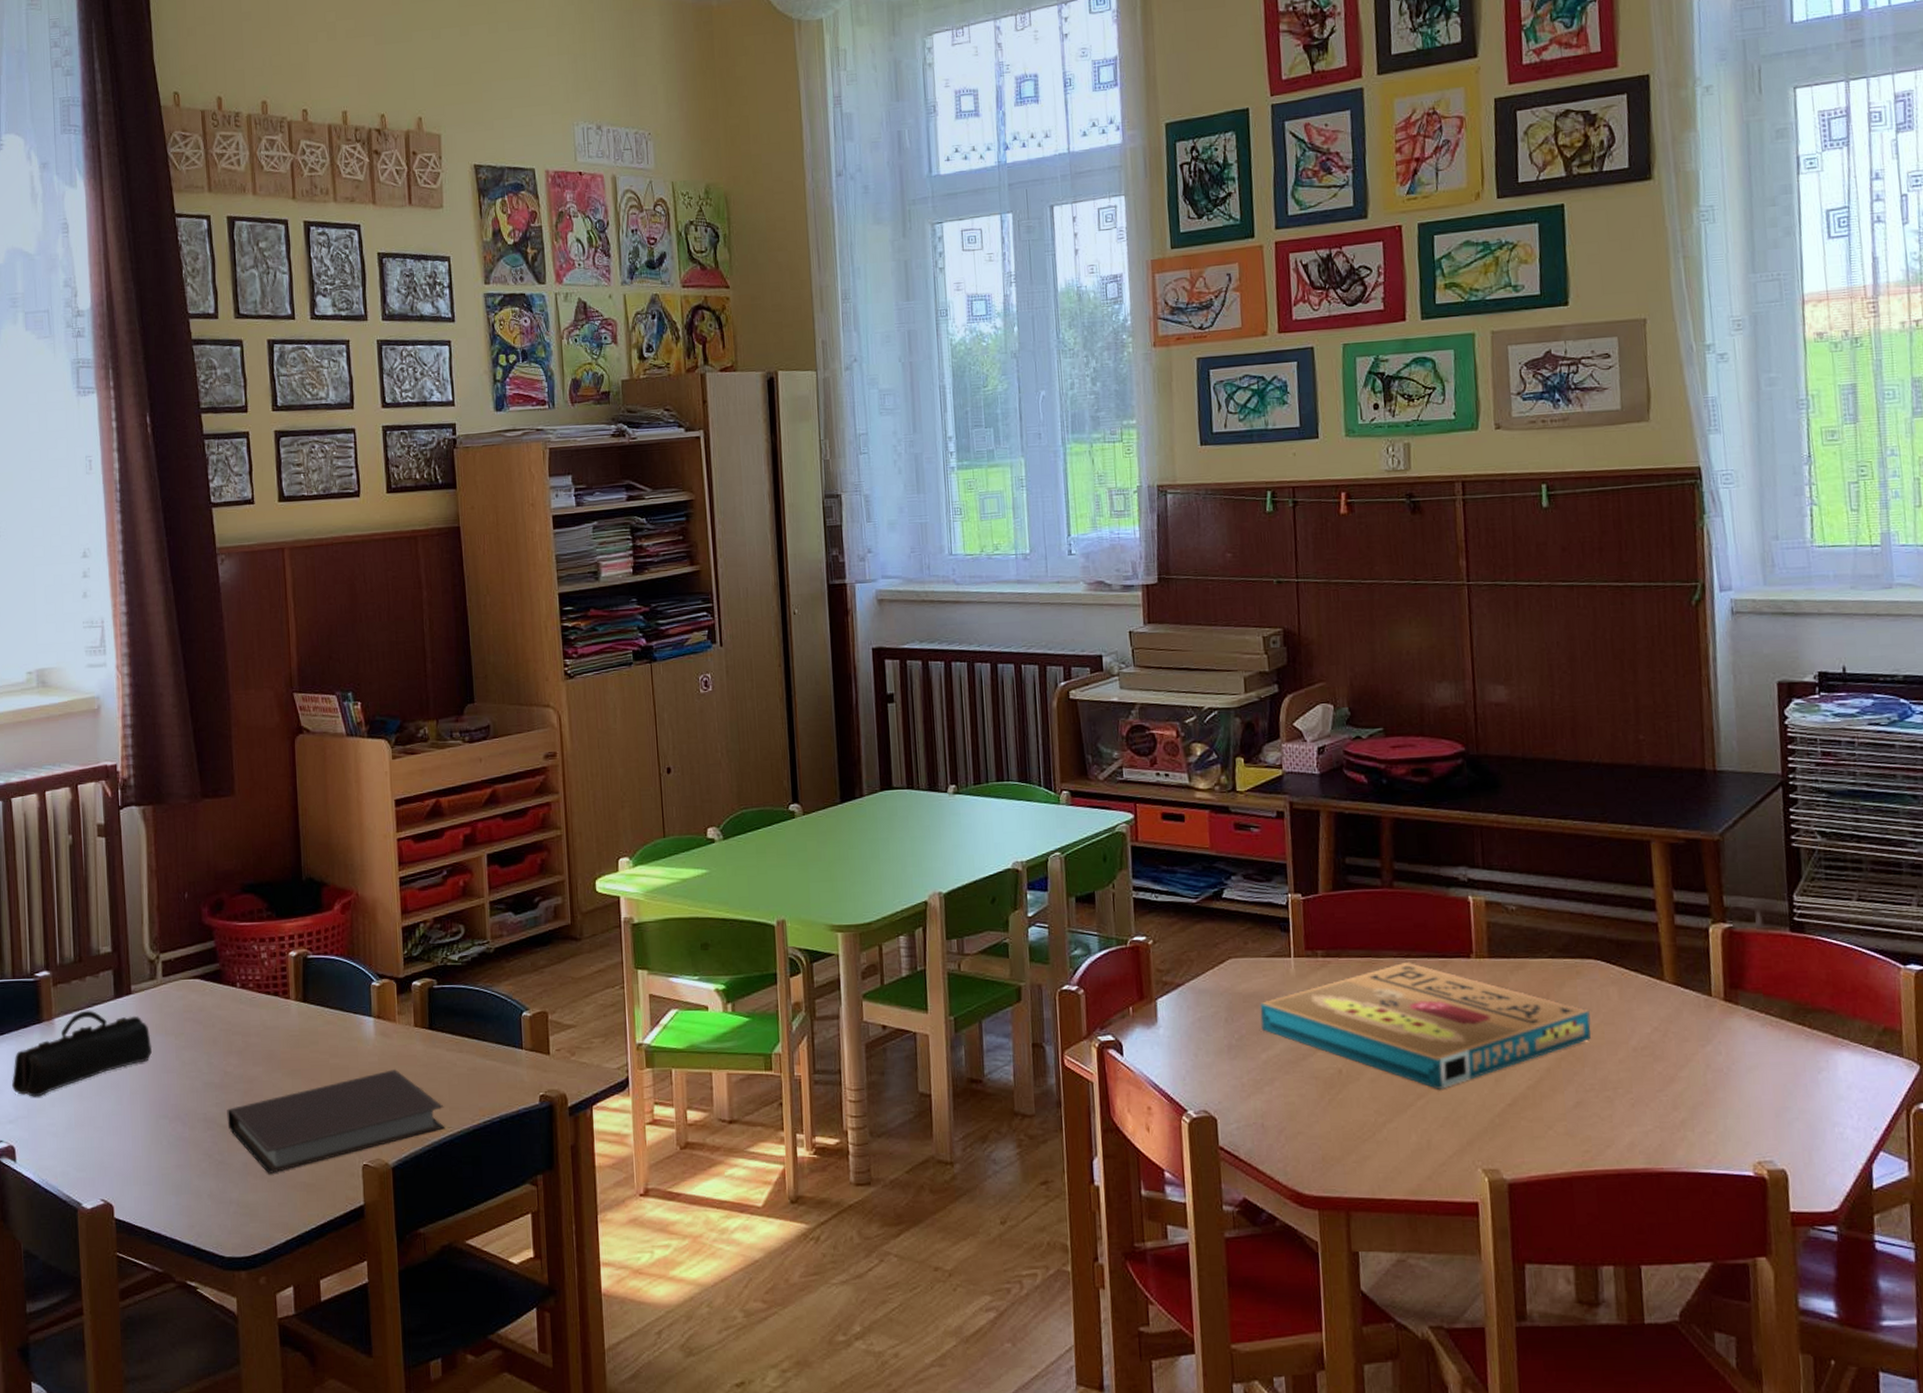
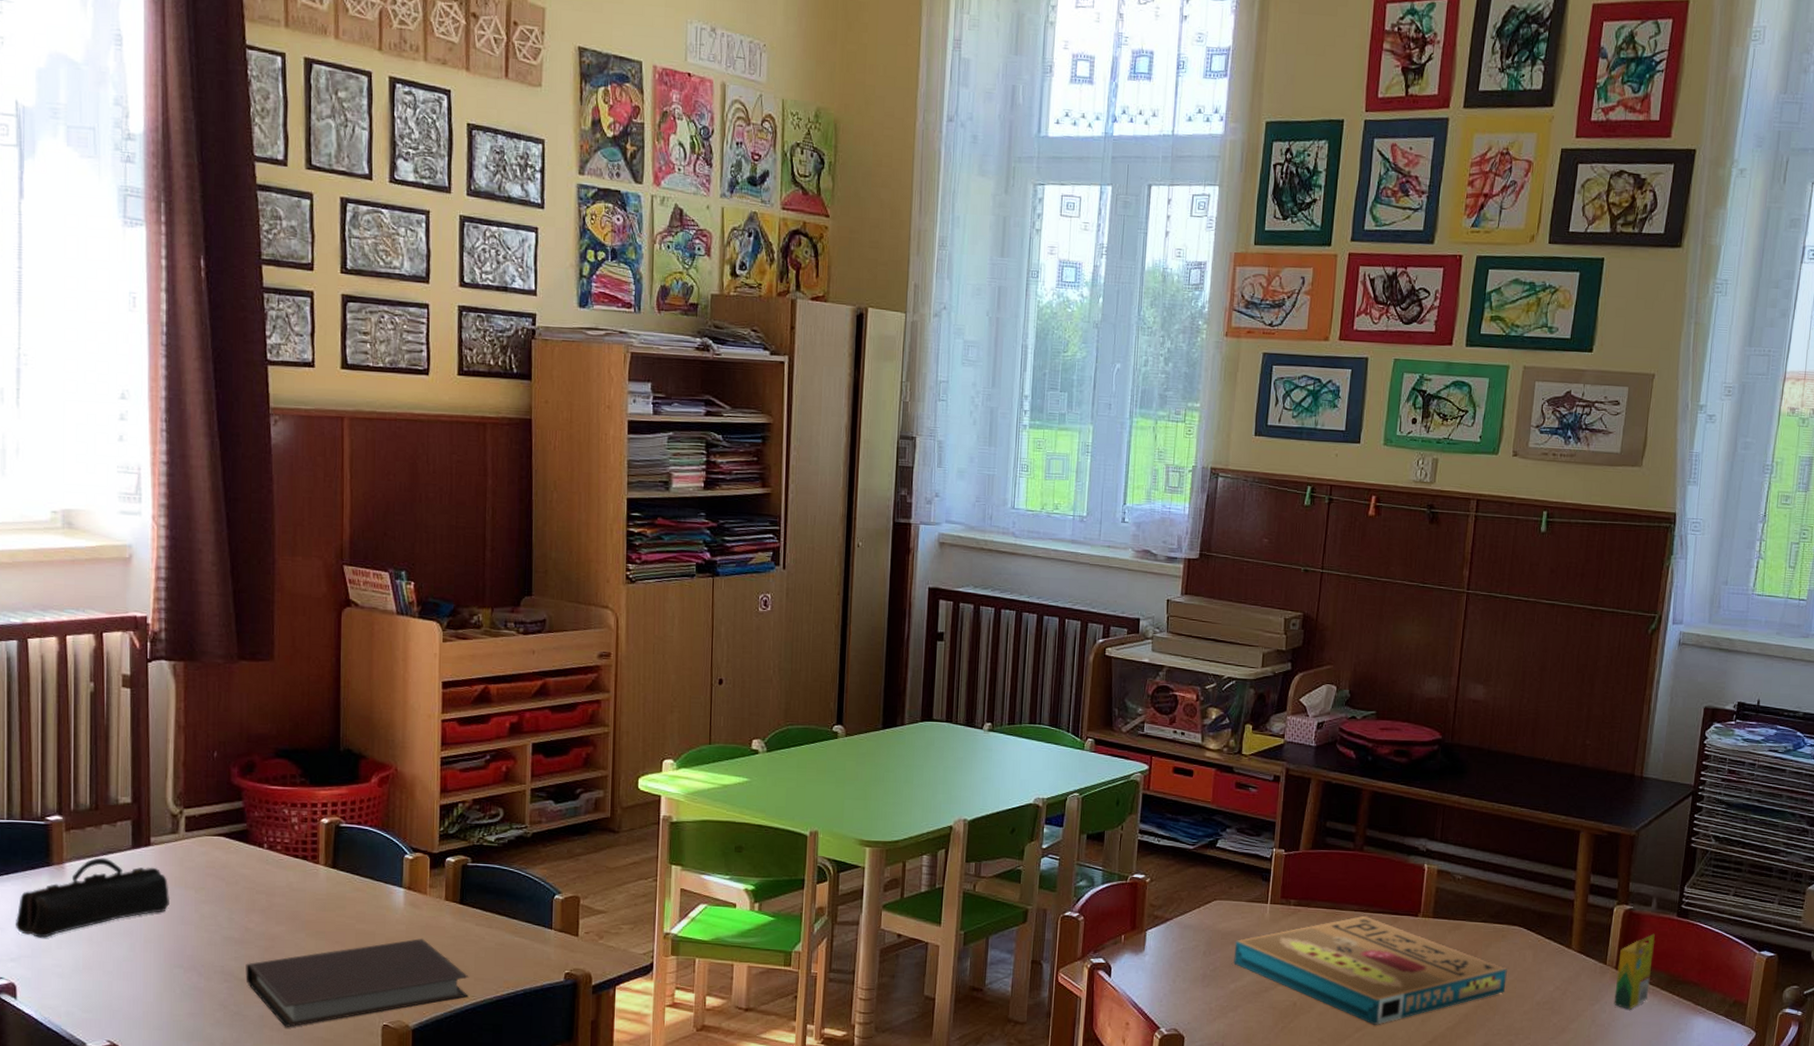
crayon box: none [1726,954,1772,1049] -> present [1614,933,1655,1010]

